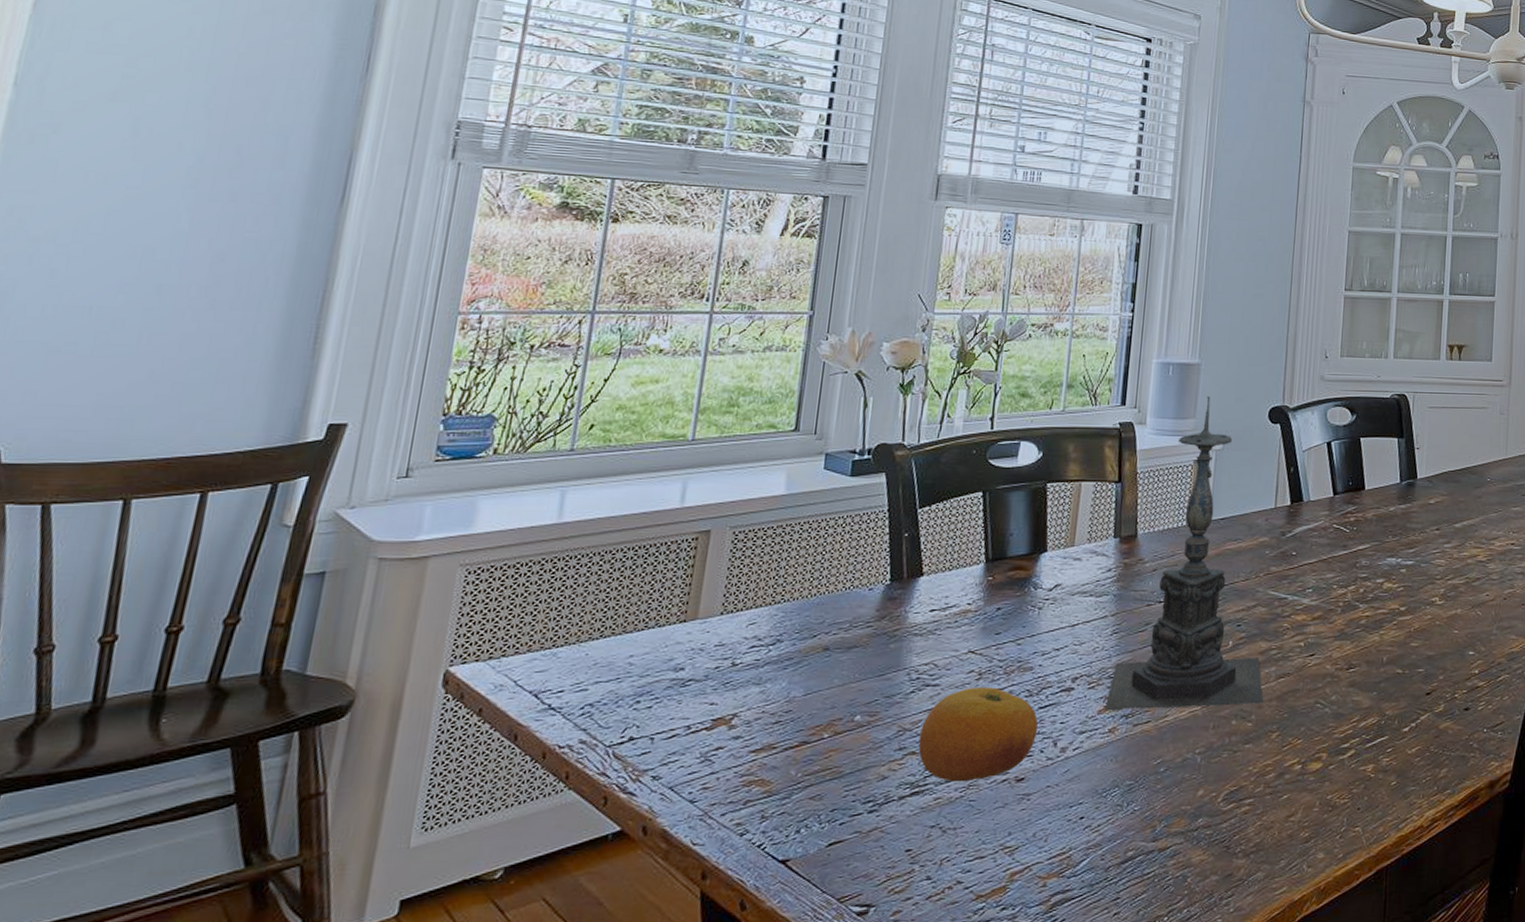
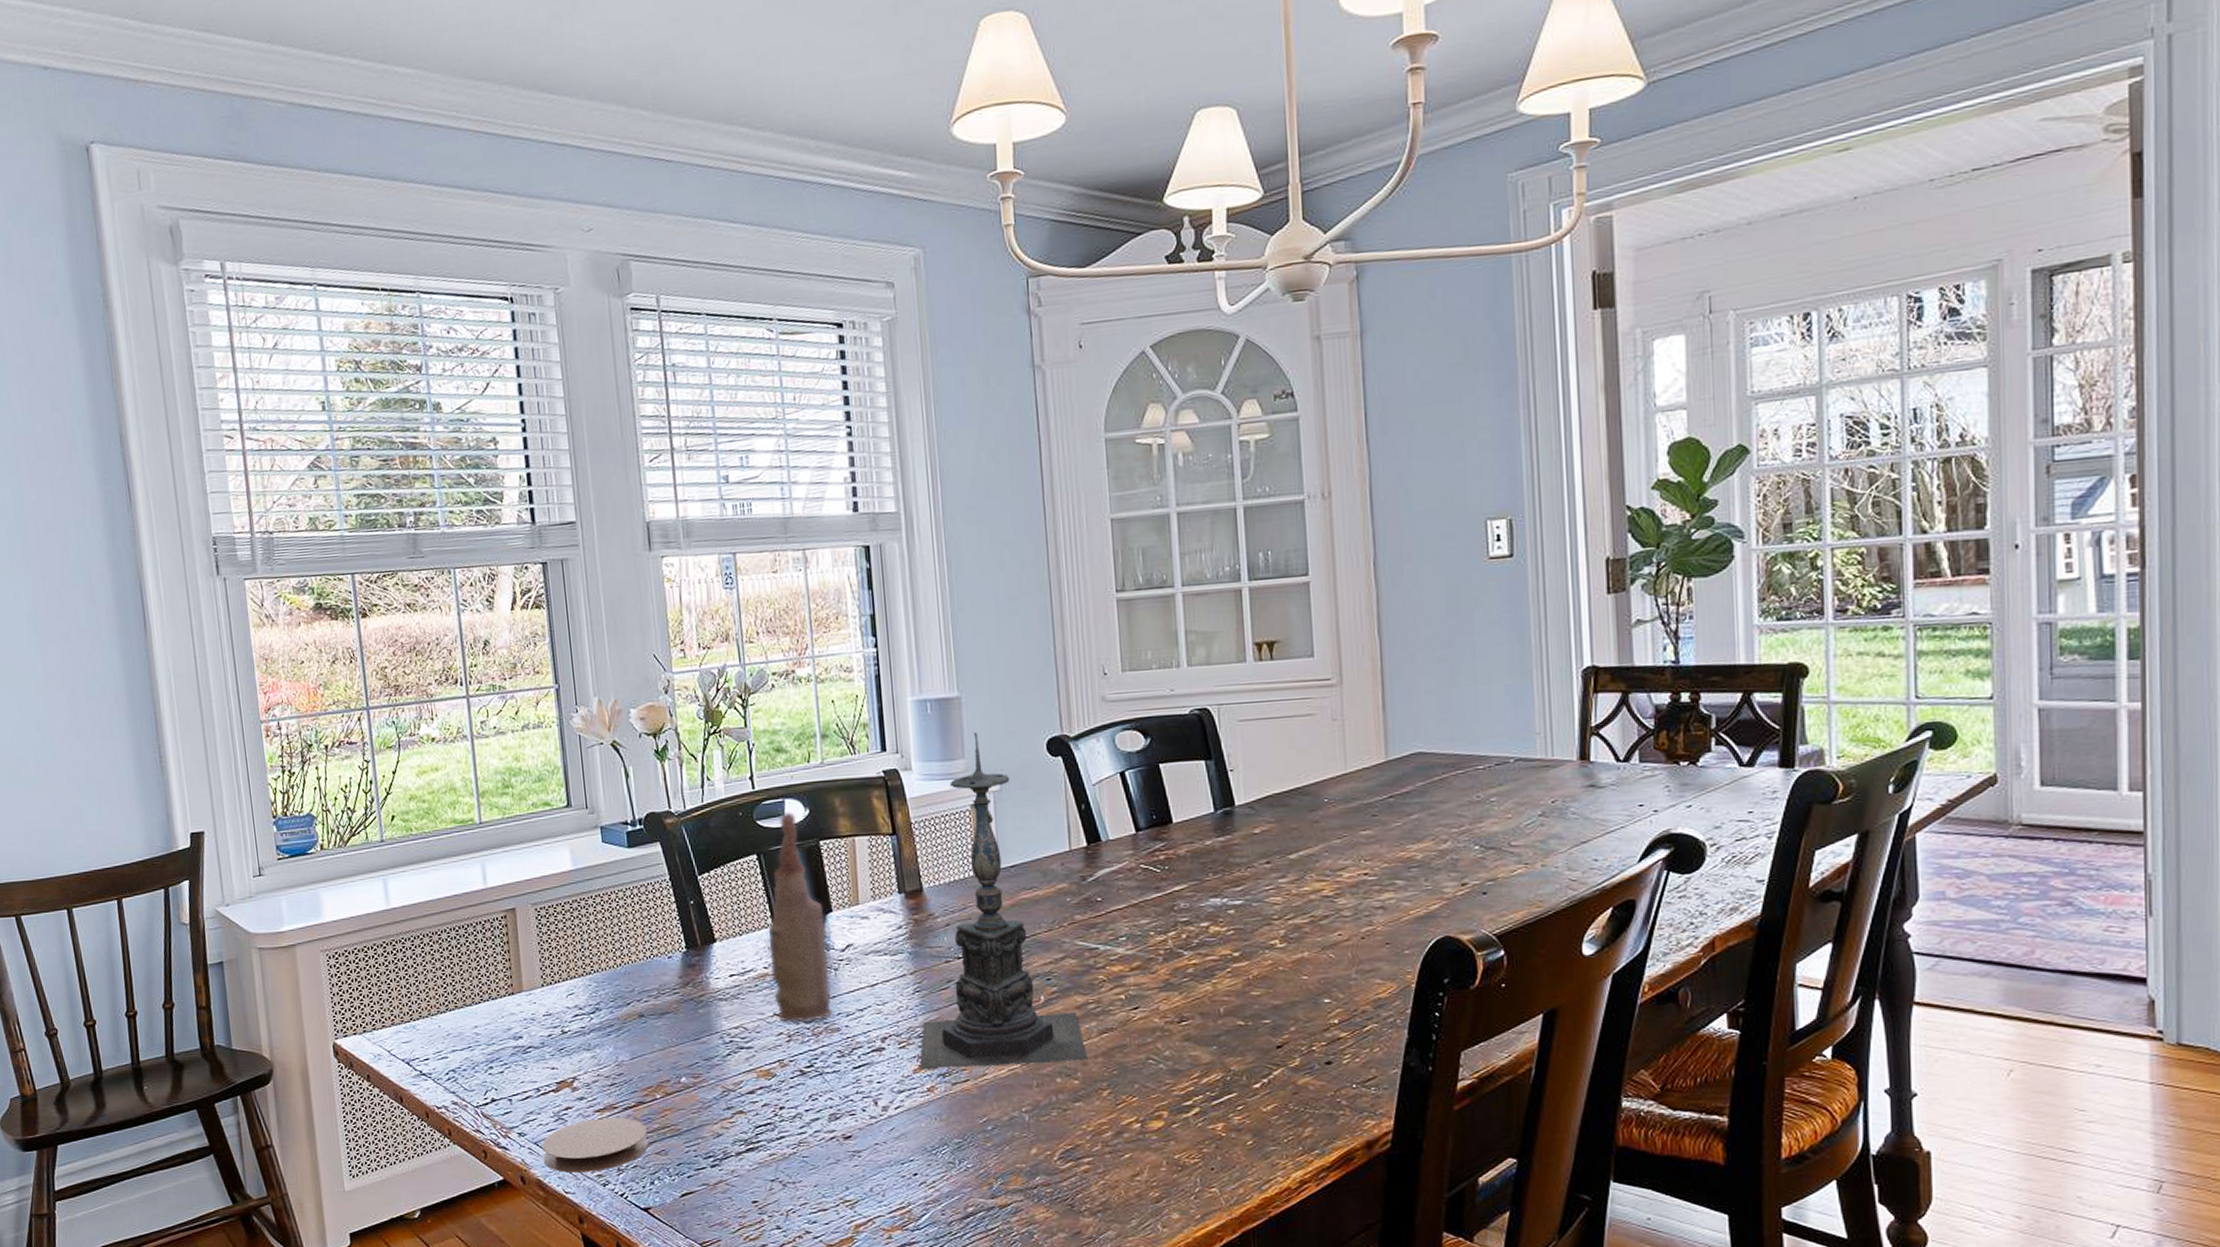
coaster: none [674,759,806,821] -> present [541,1117,649,1173]
fruit: present [918,687,1038,783] -> none [743,1049,856,1140]
bottle: none [971,452,1039,660] -> present [768,811,834,1022]

